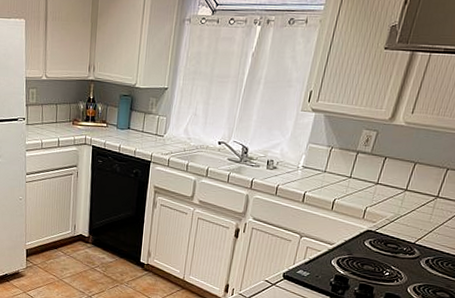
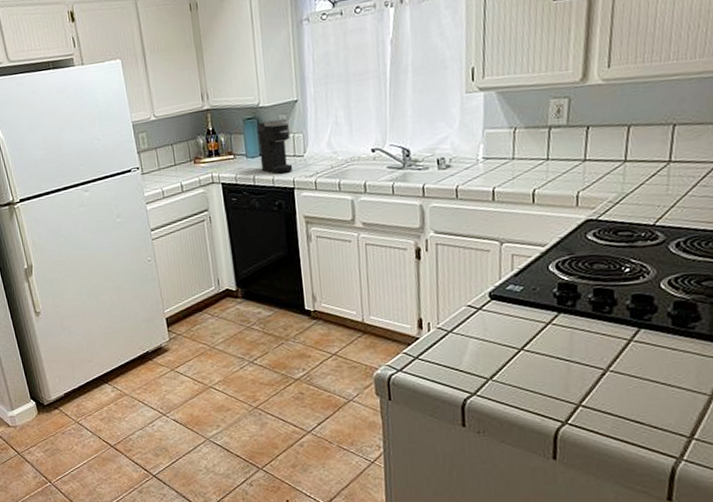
coffee maker: none [127,100,158,148] -> present [257,118,293,174]

